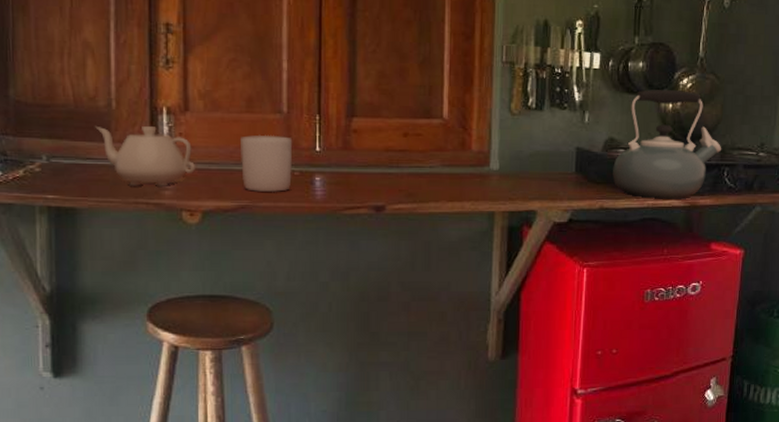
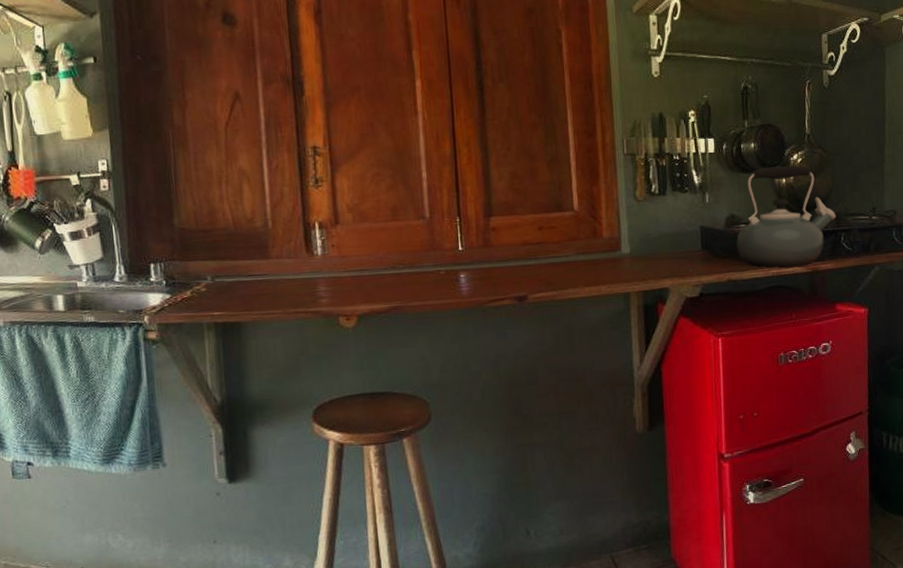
teapot: present [94,125,196,187] -> none [253,240,350,298]
mug: present [239,134,293,193] -> none [387,239,439,293]

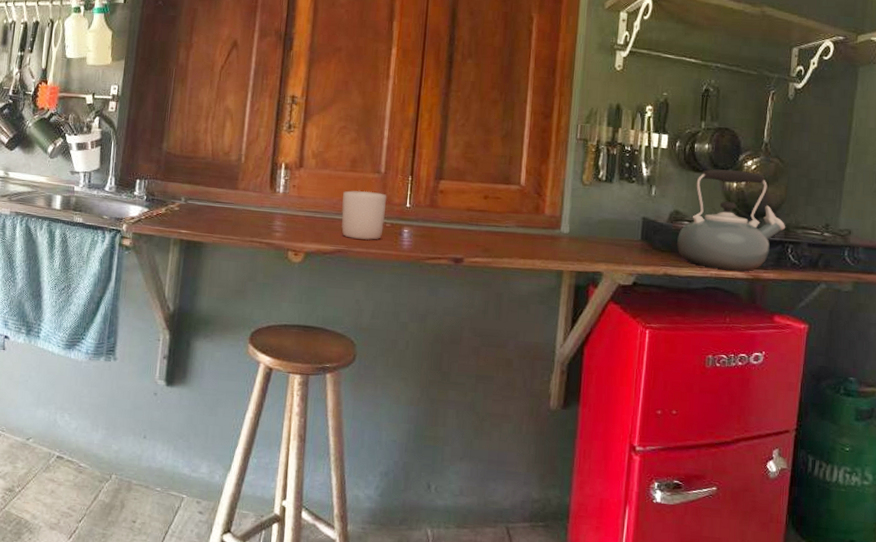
mug: none [387,239,439,293] -> present [341,190,387,241]

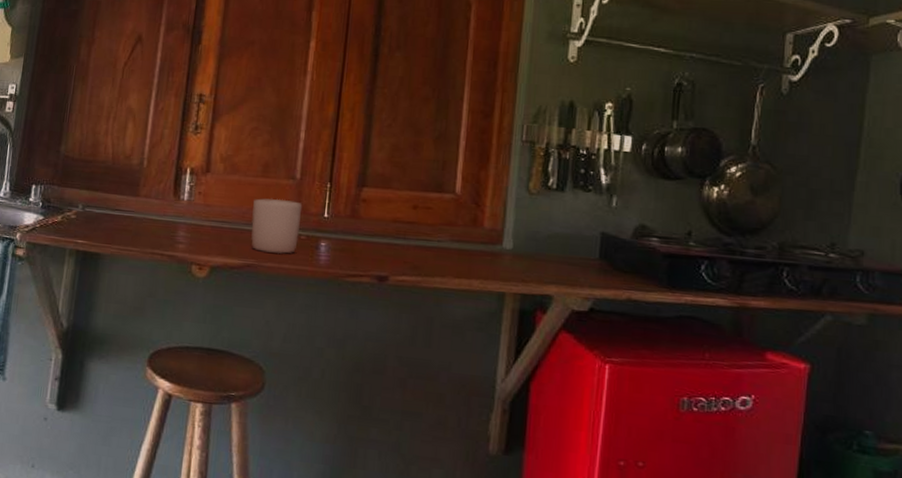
kettle: present [677,169,786,271] -> none [643,176,780,298]

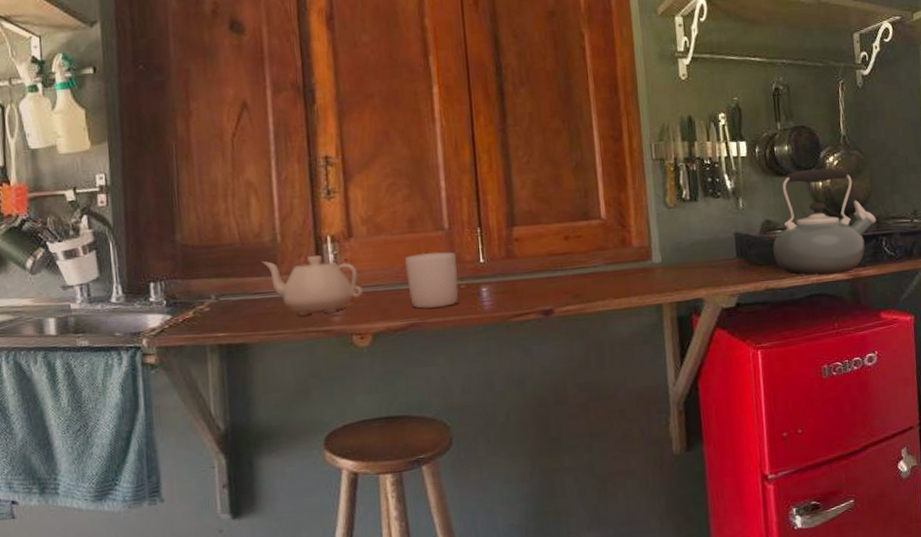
teapot: none [126,181,210,240] -> present [260,254,364,317]
kettle: none [643,176,780,298] -> present [773,168,877,274]

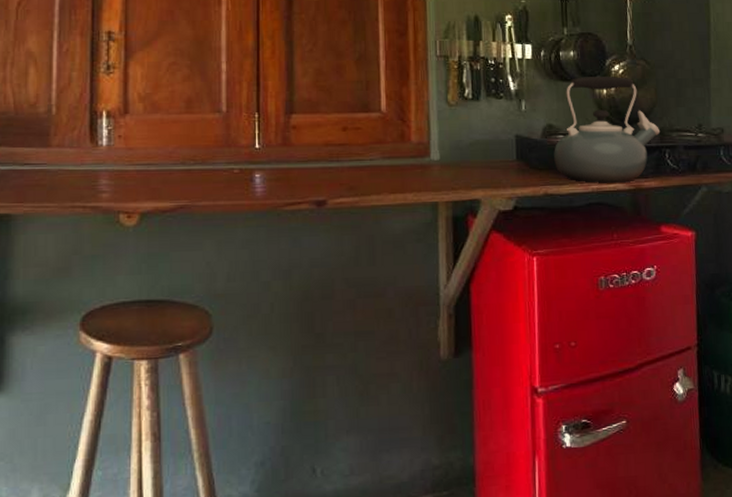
teapot: present [260,254,364,317] -> none [33,129,135,191]
mug: present [404,251,459,309] -> none [178,134,232,192]

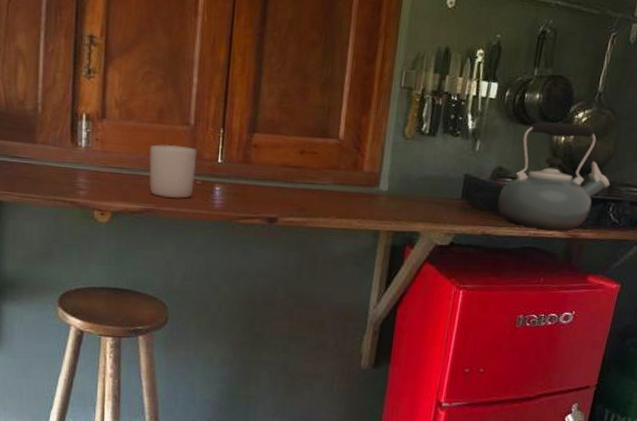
mug: none [178,134,232,192] -> present [149,144,198,199]

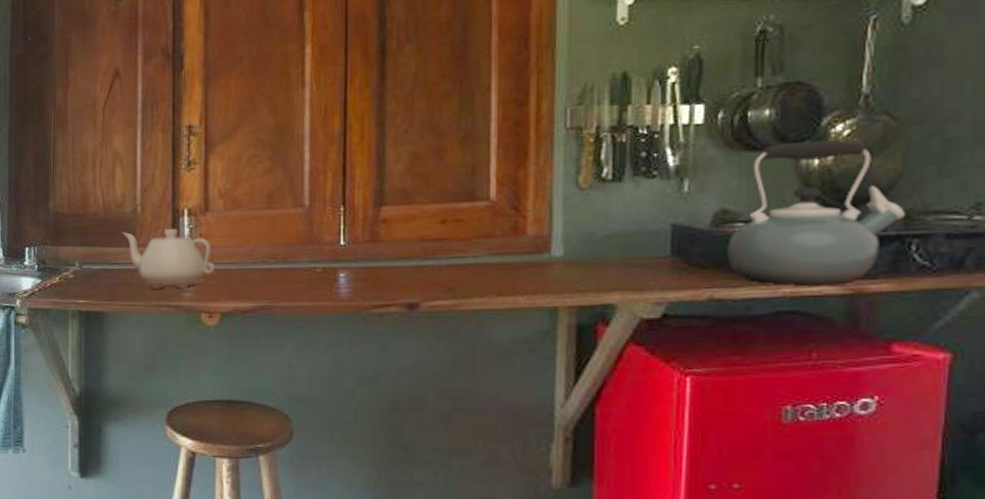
teapot: none [21,127,109,187] -> present [121,228,216,290]
mug: present [149,144,198,199] -> none [259,230,315,292]

